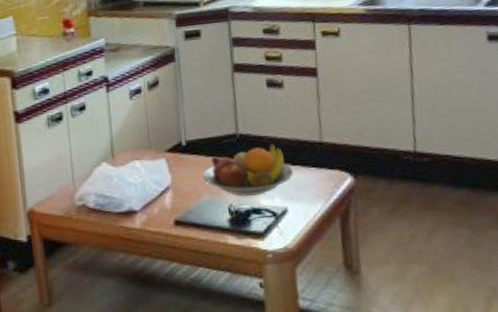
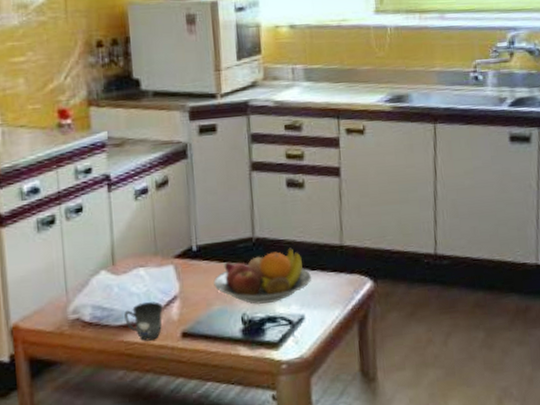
mug: none [123,191,157,228] -> present [124,301,163,341]

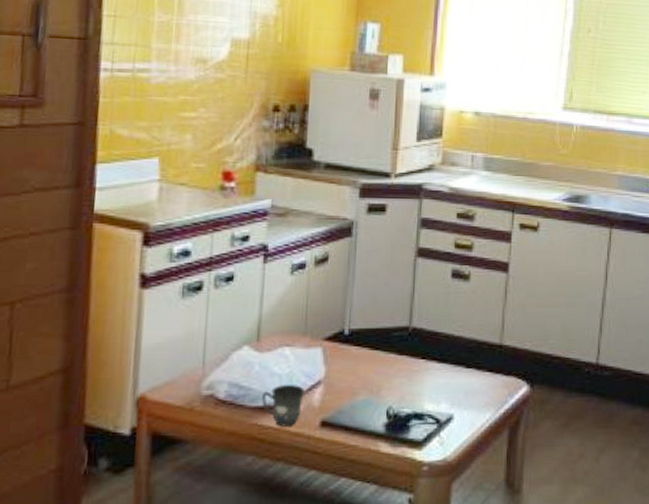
fruit bowl: present [213,247,312,304] -> none [362,341,466,398]

